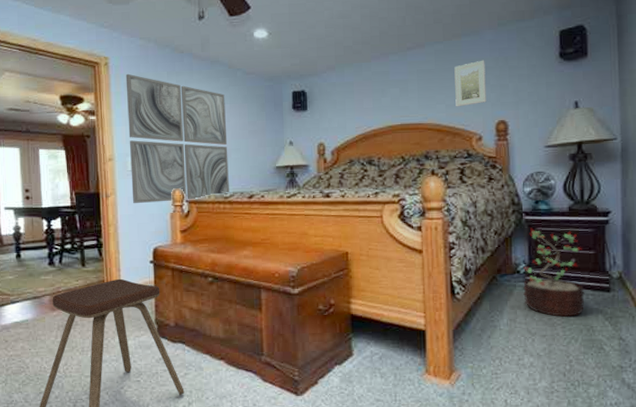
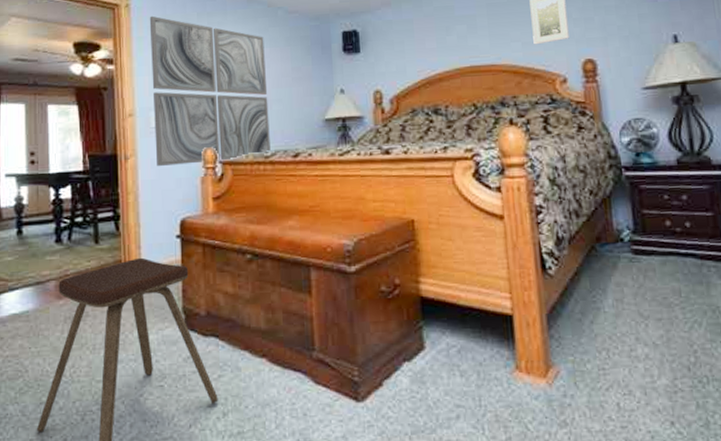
decorative plant: present [523,228,585,317] -> none [628,186,707,295]

